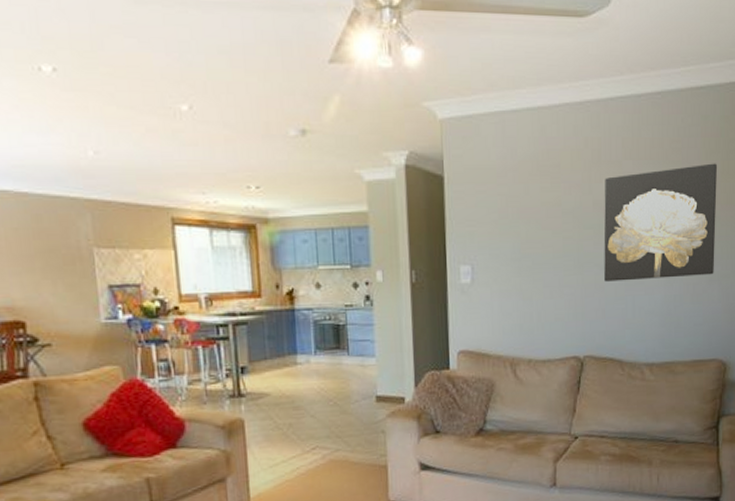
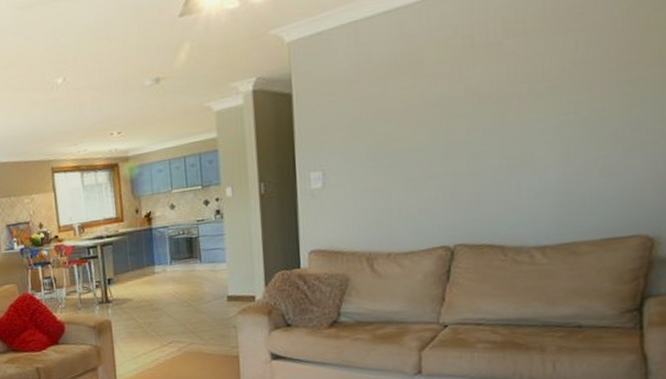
wall art: present [603,163,718,282] -> none [479,19,640,168]

